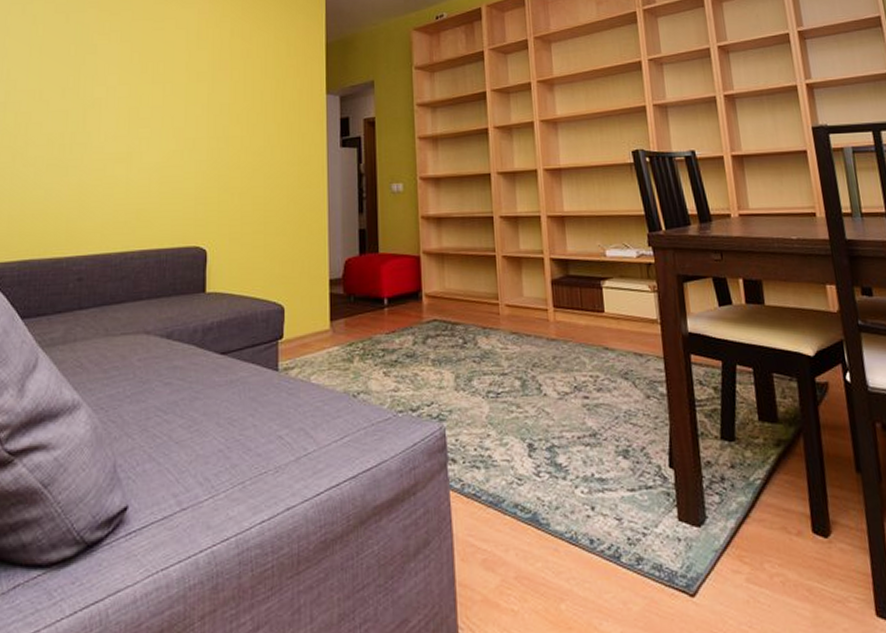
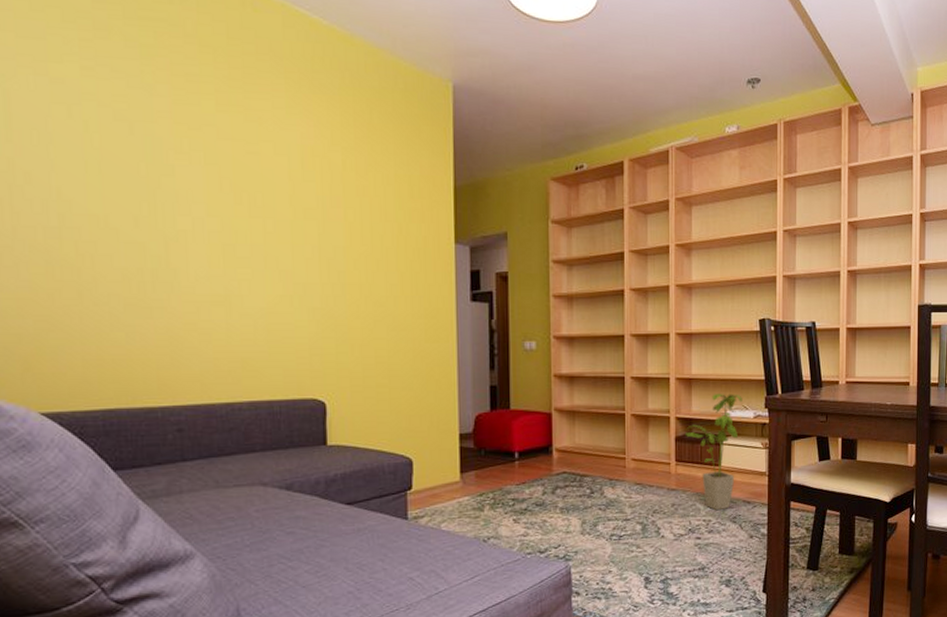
house plant: none [561,231,622,365] -> present [684,394,742,511]

